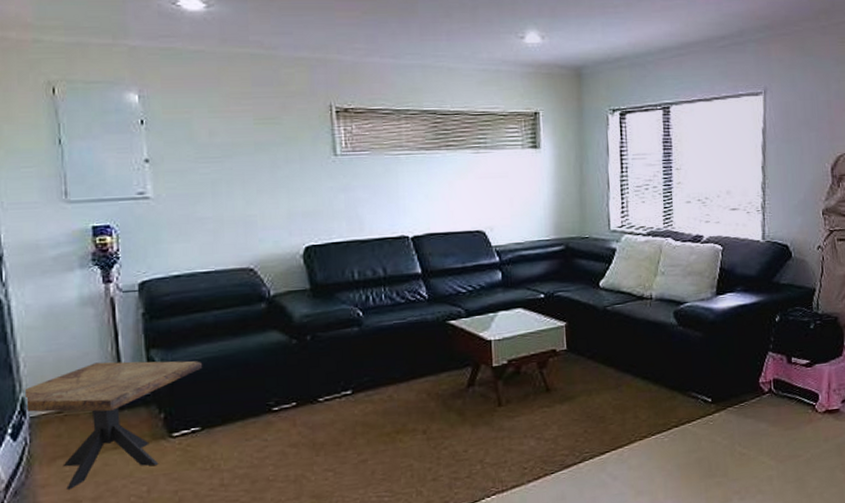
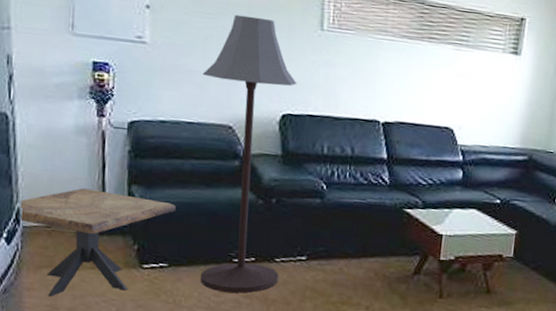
floor lamp: none [214,153,325,446] -> present [201,14,297,293]

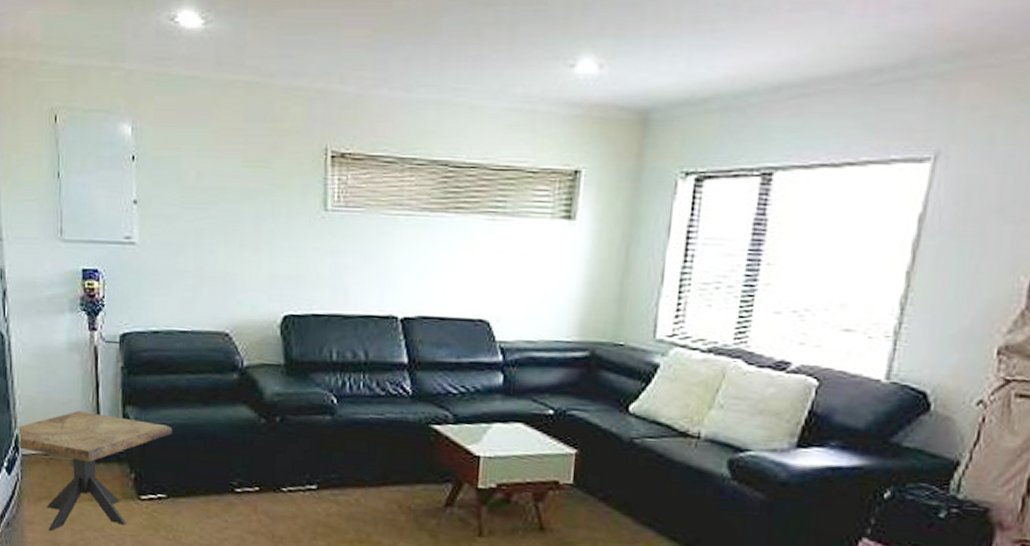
floor lamp: present [201,14,297,293] -> none [194,201,299,529]

